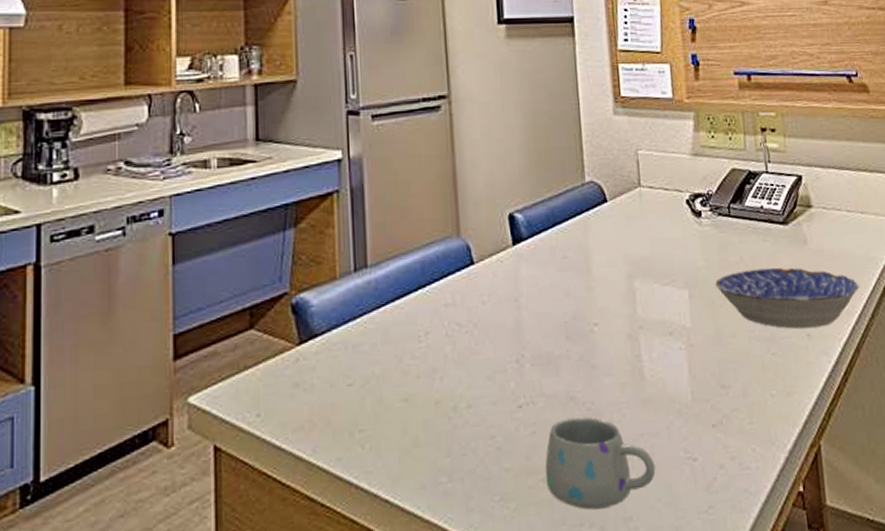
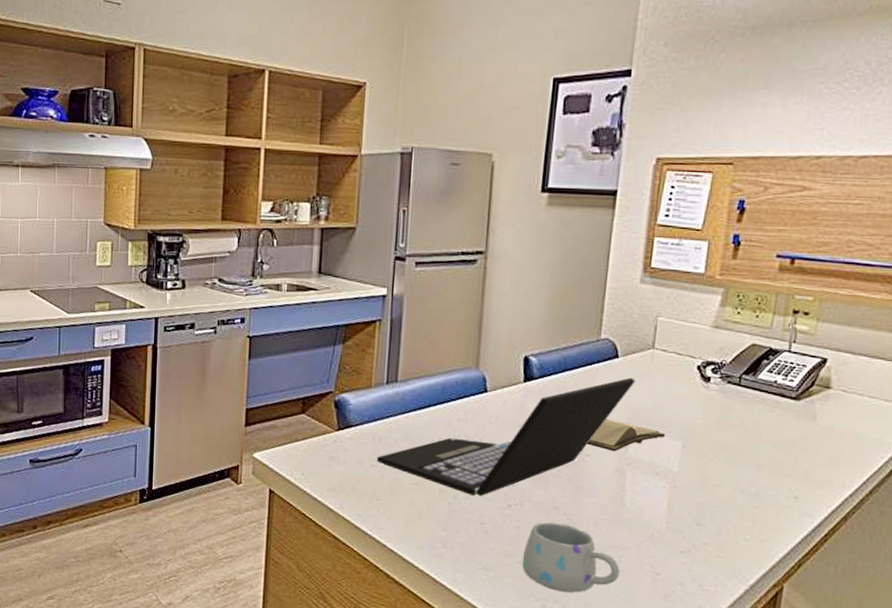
laptop: none [352,223,629,402] -> present [376,377,636,496]
hardback book: none [592,275,671,315] -> present [587,419,666,452]
bowl: present [715,267,859,329] -> none [710,433,863,493]

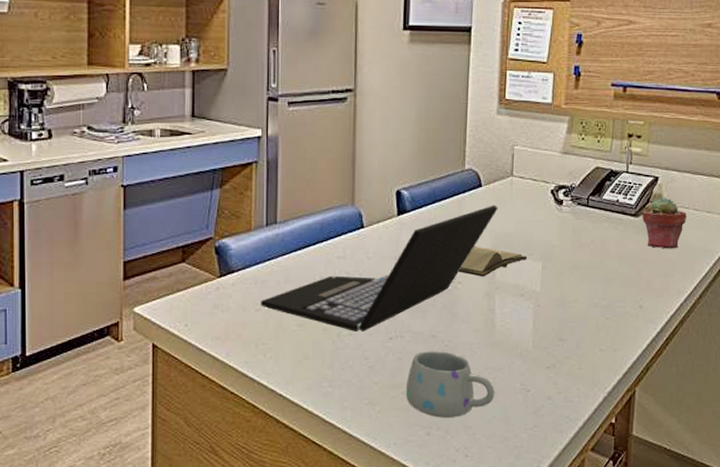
potted succulent: none [804,381,860,439] -> present [642,198,687,249]

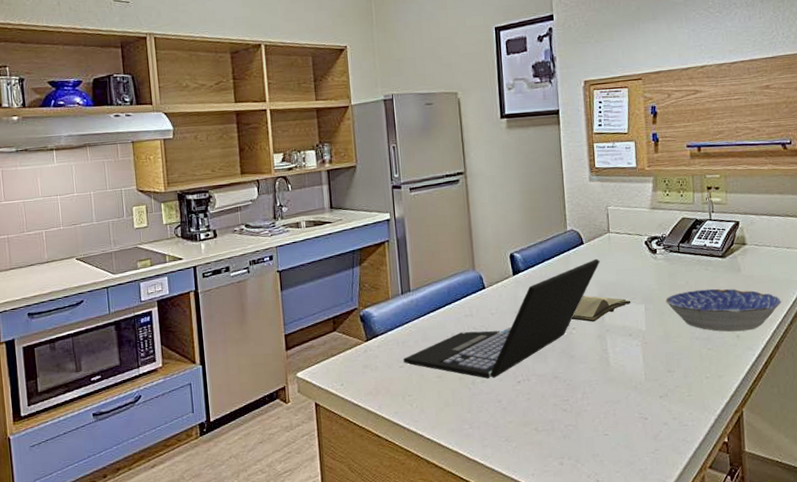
mug: present [405,350,495,418] -> none [536,389,617,449]
bowl: none [566,250,693,302] -> present [666,288,782,332]
potted succulent: present [642,198,687,249] -> none [728,239,770,284]

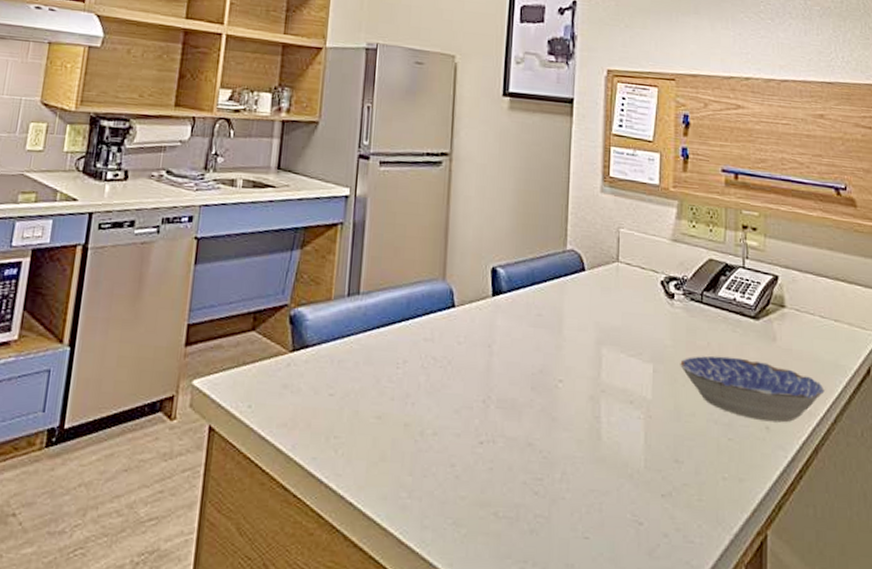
laptop: present [403,258,600,379] -> none [335,292,603,431]
hardback book: present [572,295,631,322] -> none [559,339,637,377]

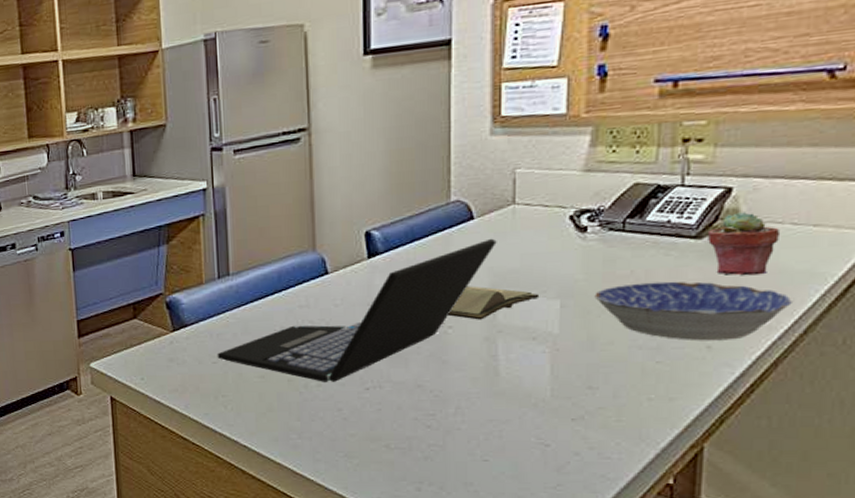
laptop: none [335,292,603,431] -> present [217,238,497,382]
hardback book: none [559,339,637,377] -> present [448,286,540,320]
potted succulent: none [762,300,813,361] -> present [707,212,781,276]

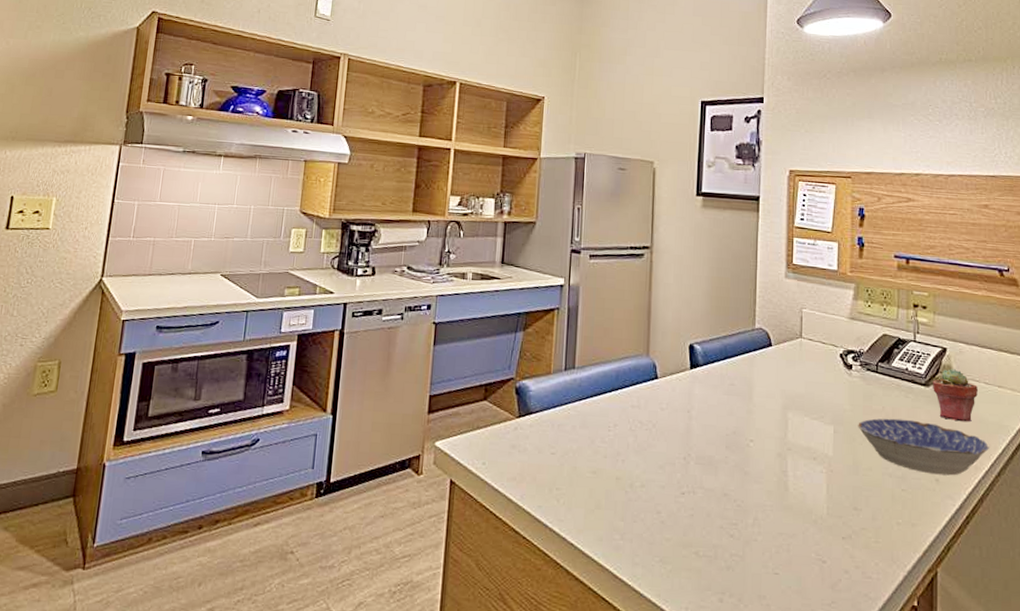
laptop: present [217,238,497,382] -> none [556,364,788,484]
hardback book: present [448,286,540,320] -> none [750,404,819,437]

